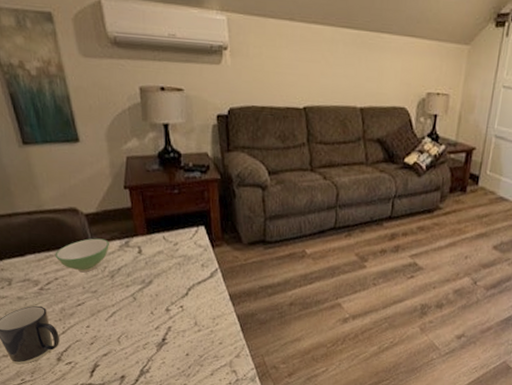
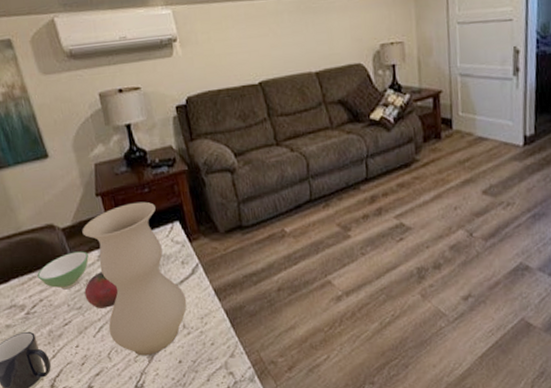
fruit: none [101,261,136,296] -> present [84,272,119,308]
vase: none [106,201,202,345] -> present [82,201,187,356]

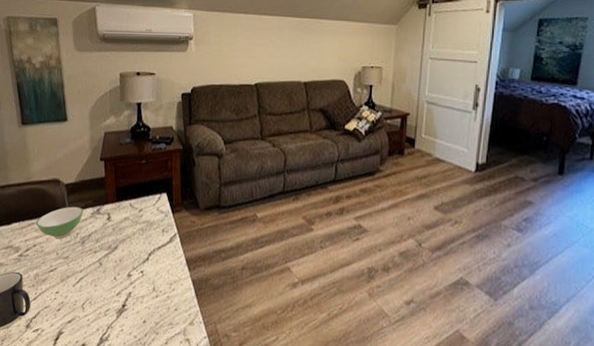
vase: present [82,201,187,356] -> none [82,170,161,312]
fruit: present [84,272,119,308] -> none [73,228,103,262]

